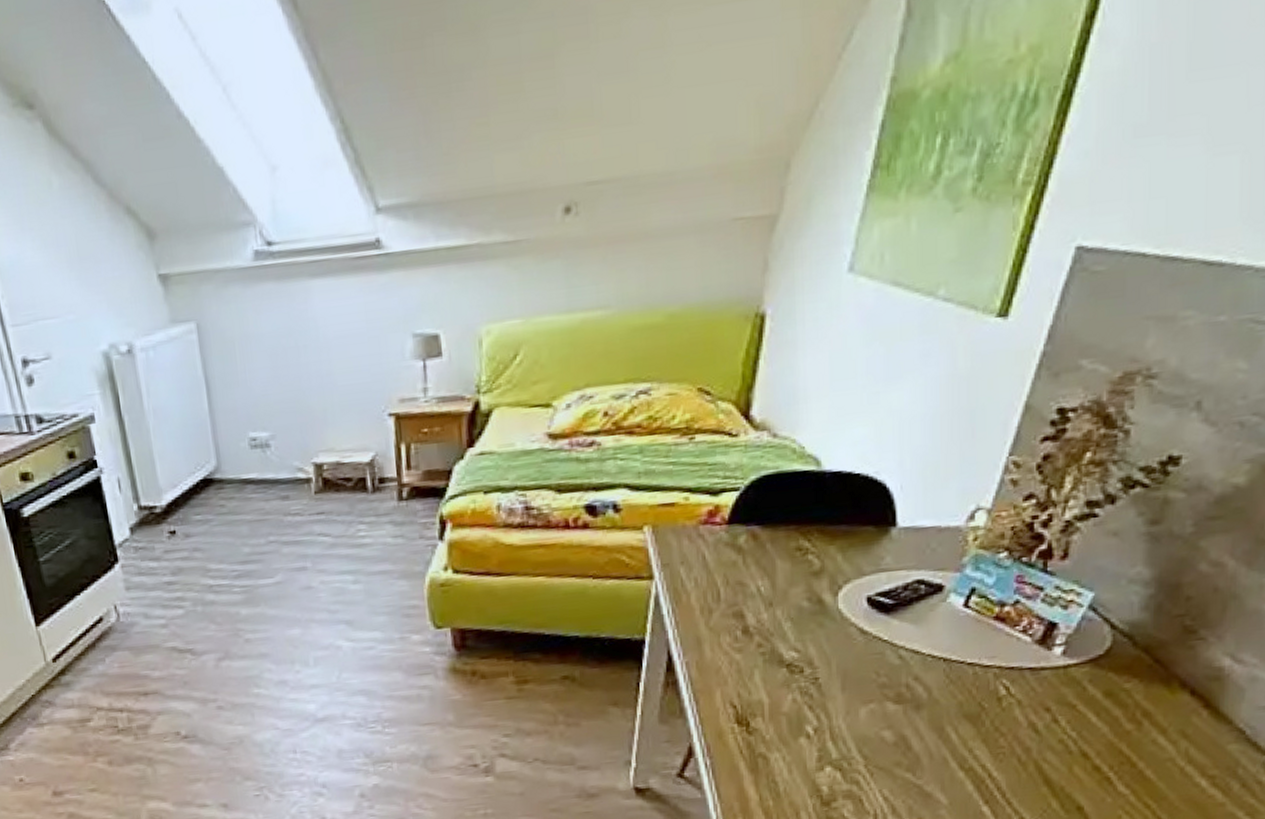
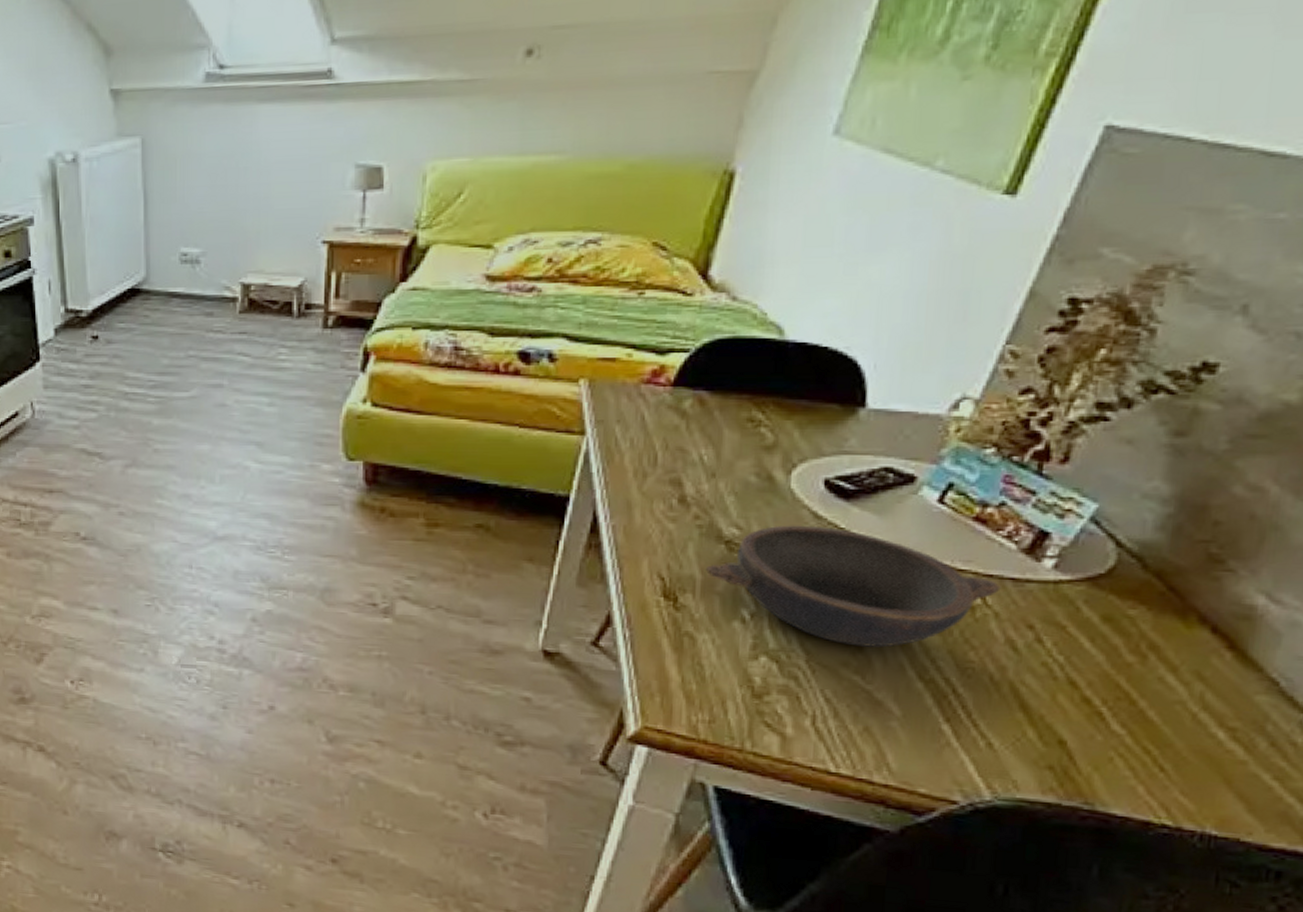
bowl: none [772,641,1021,747] -> present [706,525,1001,648]

